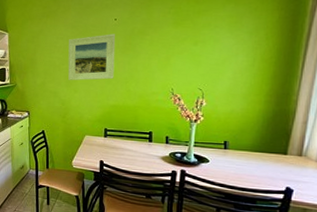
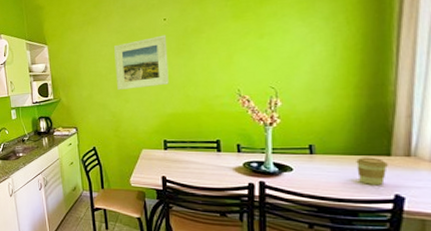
coffee cup: none [259,154,284,178] -> present [356,157,388,185]

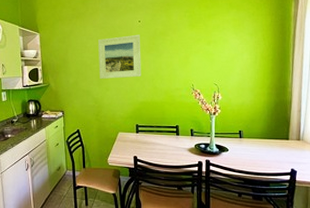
coffee cup: present [356,157,388,185] -> none [268,140,287,161]

